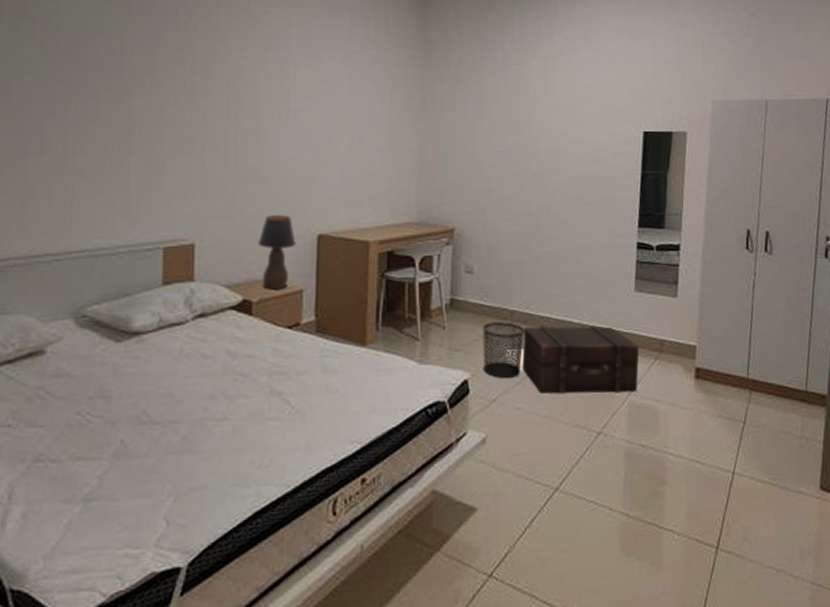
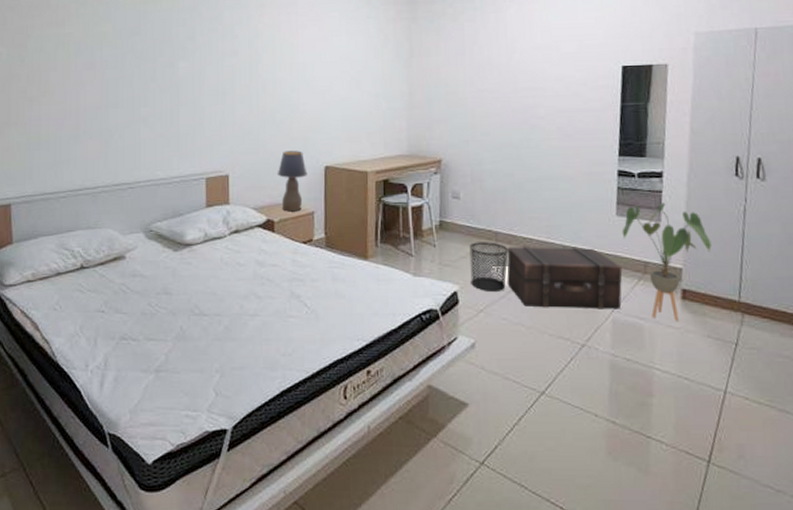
house plant: none [640,277,724,402] -> present [622,202,712,321]

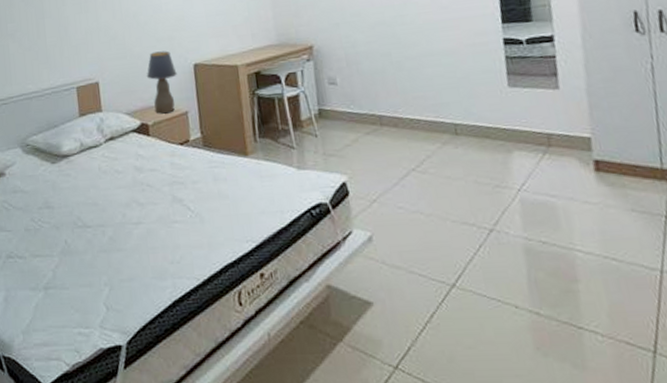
waste bin: present [469,242,508,291] -> none [353,126,398,180]
suitcase: present [507,246,623,310] -> none [394,123,528,193]
house plant: present [622,202,712,321] -> none [517,68,621,196]

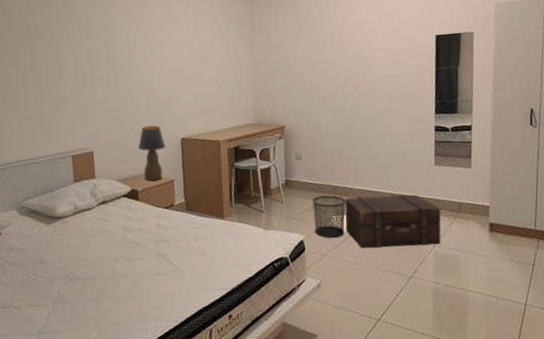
waste bin: none [353,126,398,180] -> present [312,195,346,238]
suitcase: none [394,123,528,193] -> present [345,194,441,248]

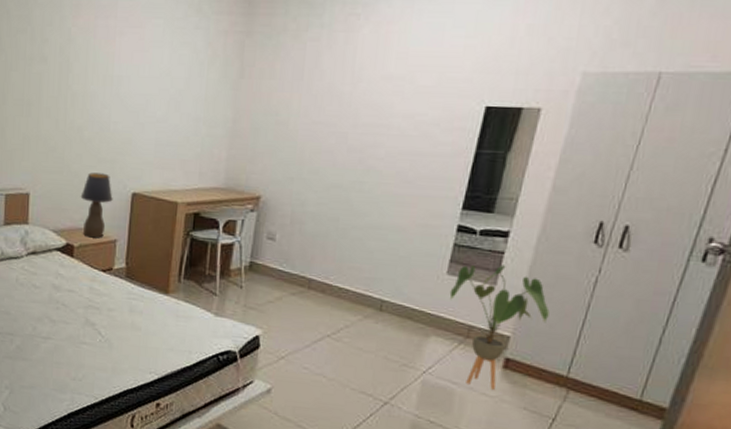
waste bin: present [312,195,346,238] -> none [275,287,321,340]
suitcase: present [345,194,441,248] -> none [314,296,443,371]
house plant: none [439,151,512,250] -> present [449,265,550,390]

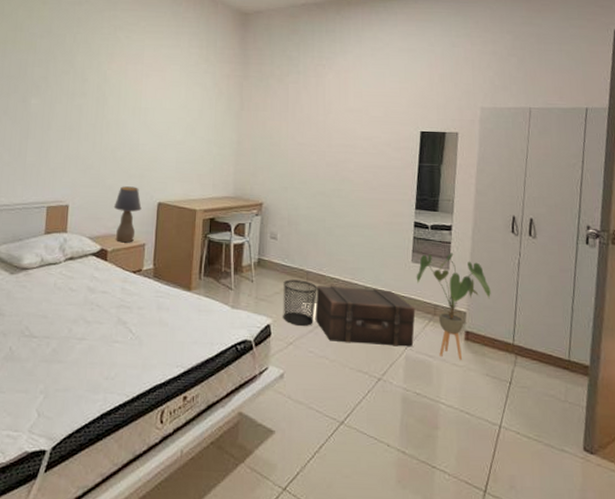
waste bin: none [275,287,321,340] -> present [283,279,317,326]
suitcase: none [314,296,443,371] -> present [315,285,416,347]

